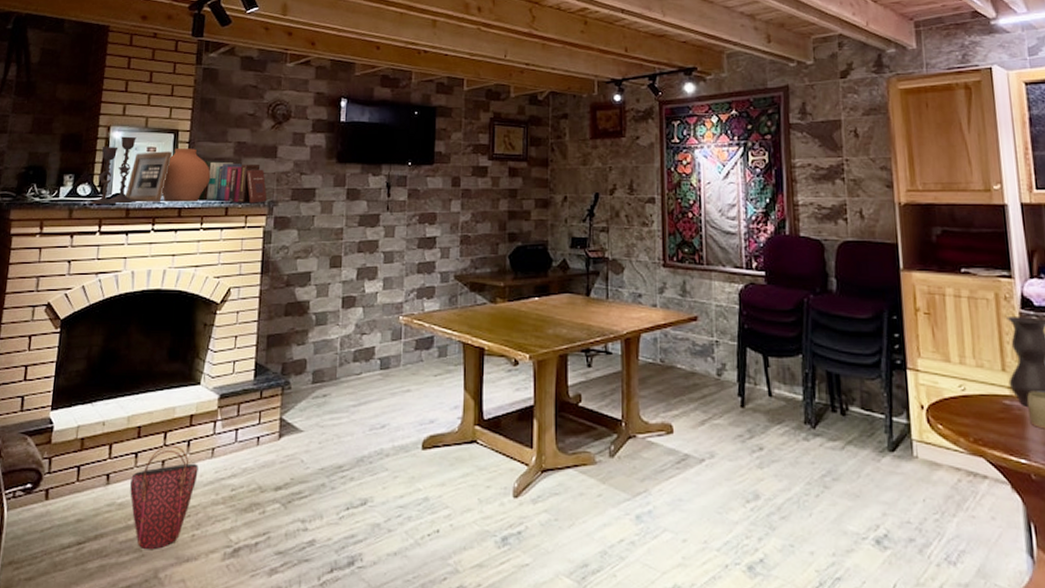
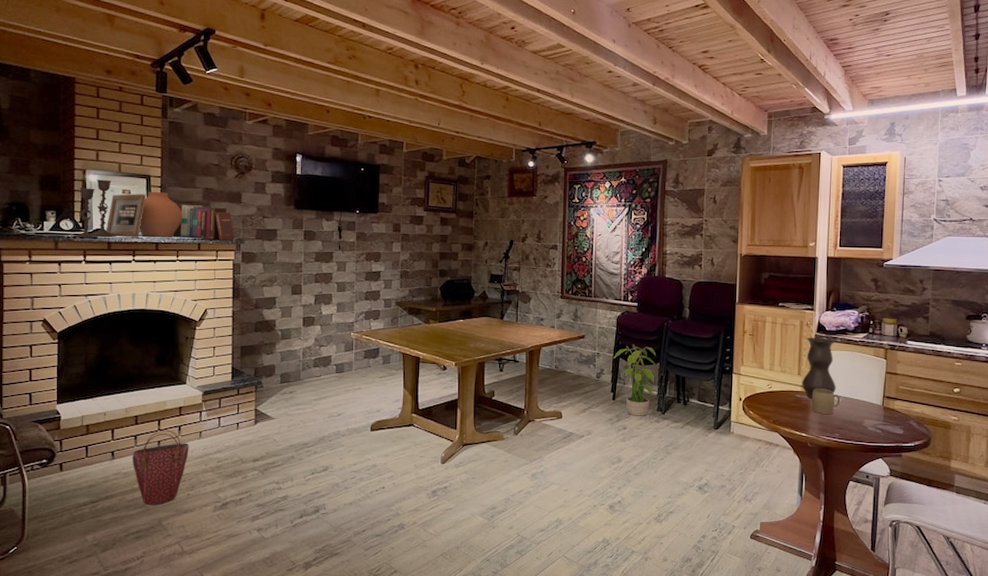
potted plant: none [738,329,800,431] -> present [614,345,657,416]

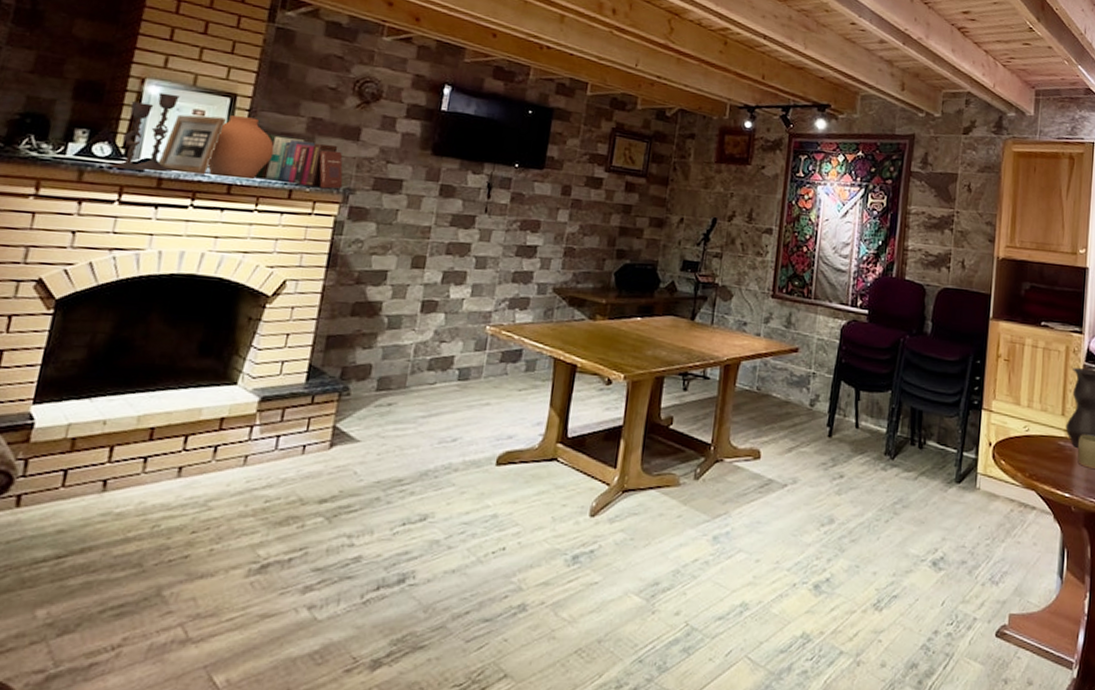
handbag: present [133,429,189,505] -> none [132,450,226,564]
potted plant: present [614,345,657,416] -> none [833,365,888,461]

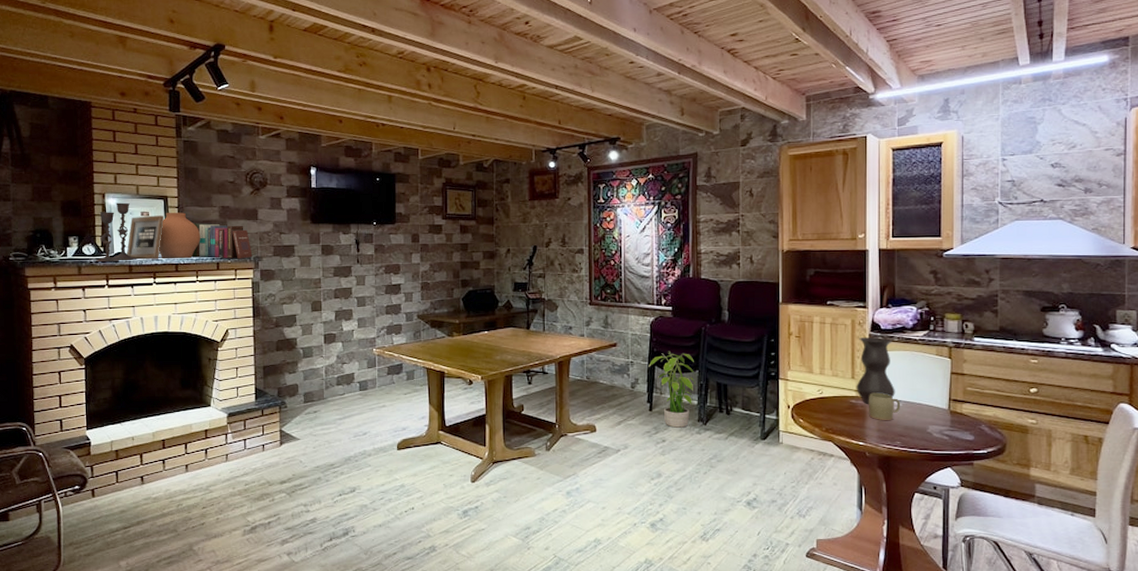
potted plant: none [833,365,888,461] -> present [649,352,697,428]

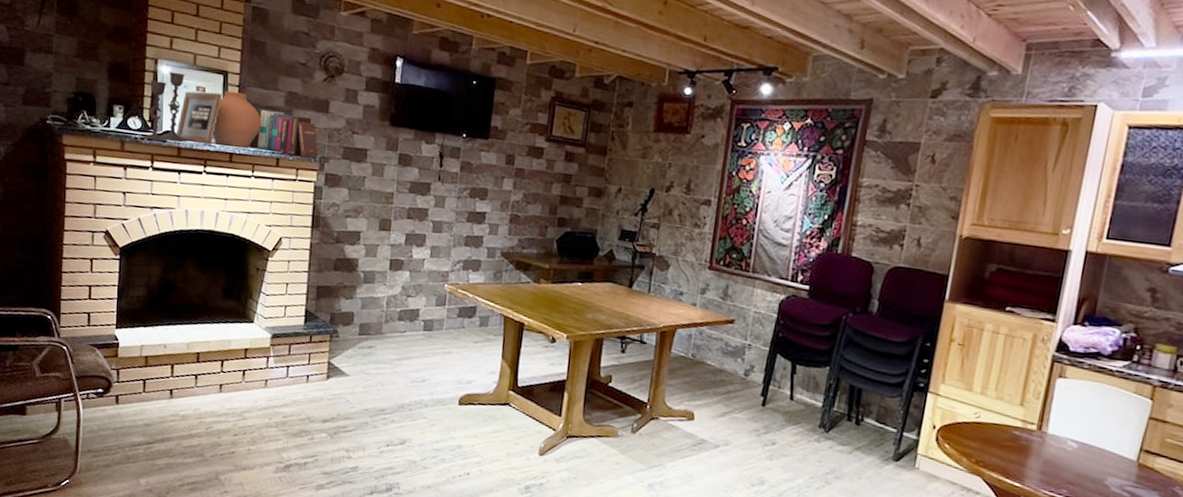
potted plant: present [649,352,697,428] -> none [769,339,826,432]
vase: present [856,337,895,405] -> none [1023,357,1082,441]
mug: present [868,392,901,421] -> none [1033,426,1077,464]

